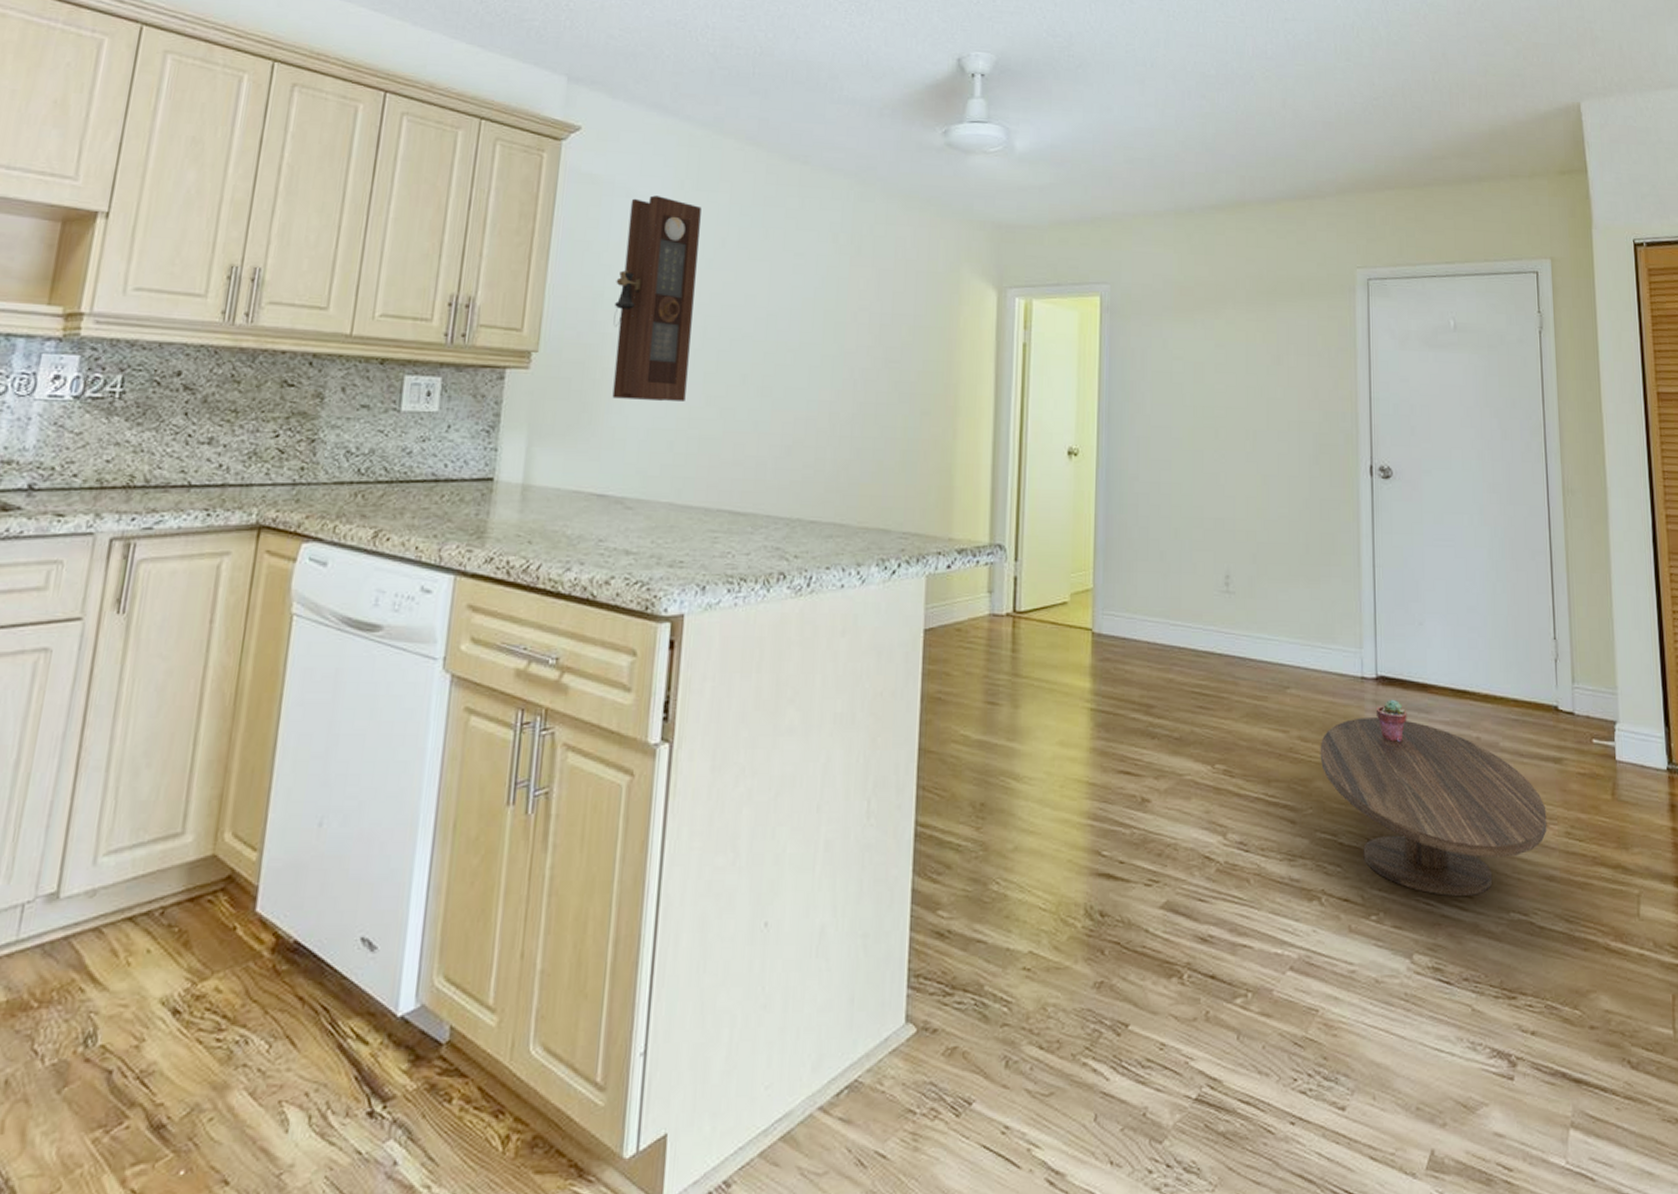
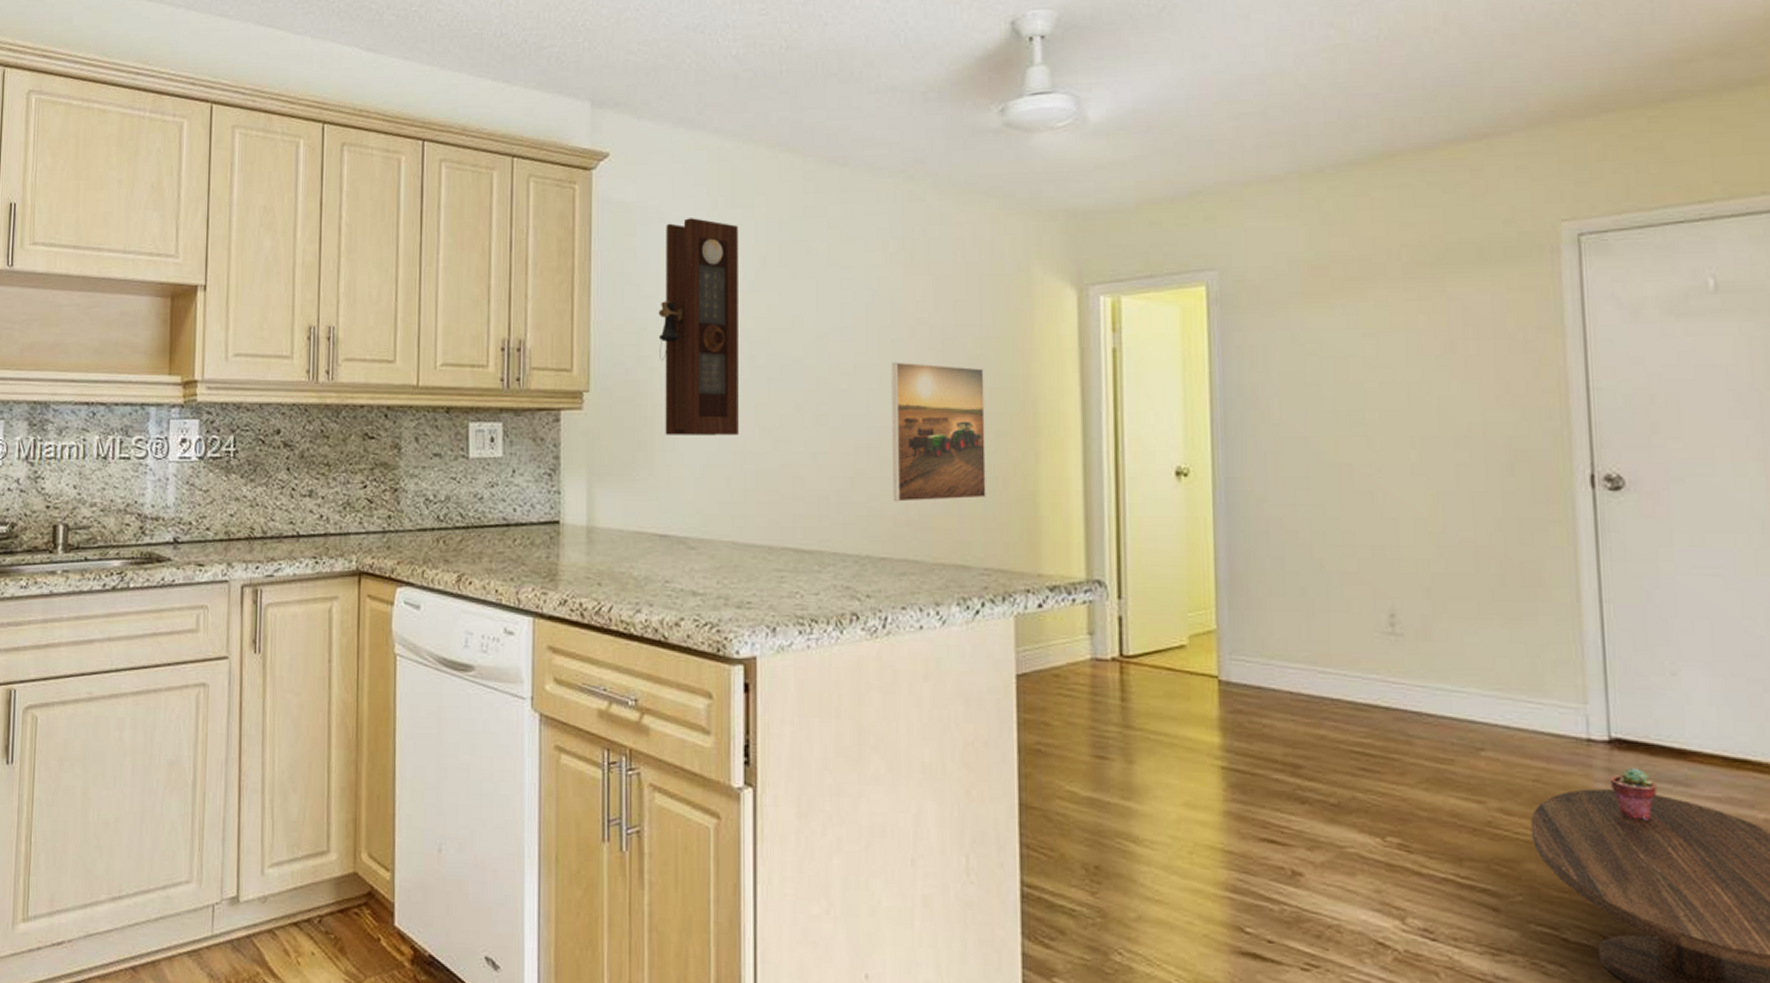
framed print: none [825,342,915,470] -> present [891,362,986,502]

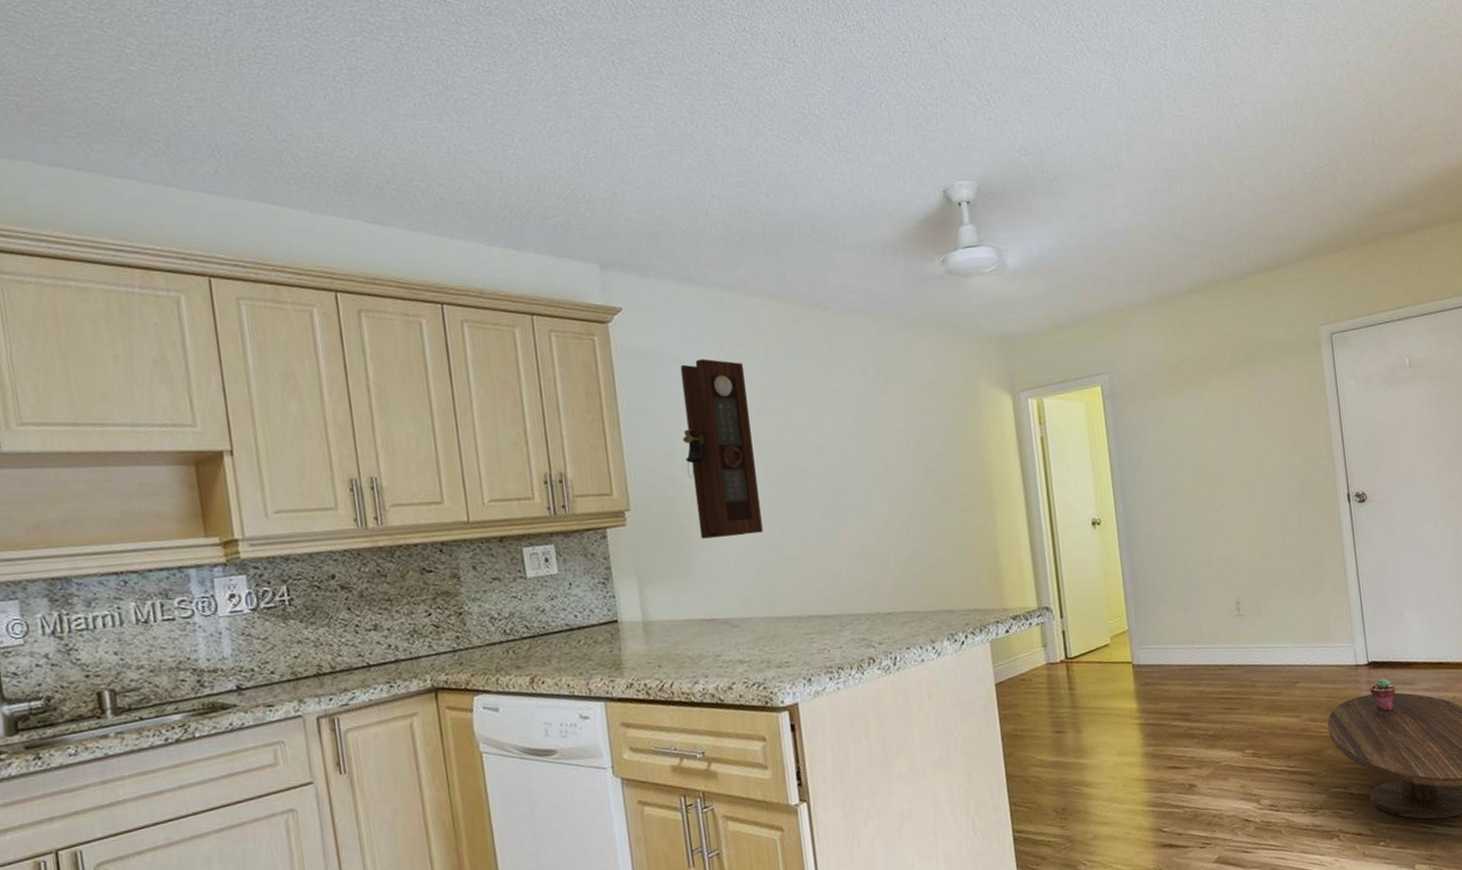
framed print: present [891,362,986,502] -> none [879,460,961,569]

